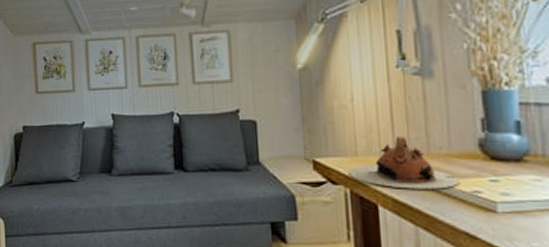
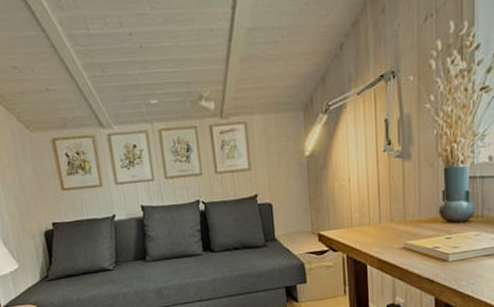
teapot: present [348,136,460,189] -> none [345,209,425,250]

